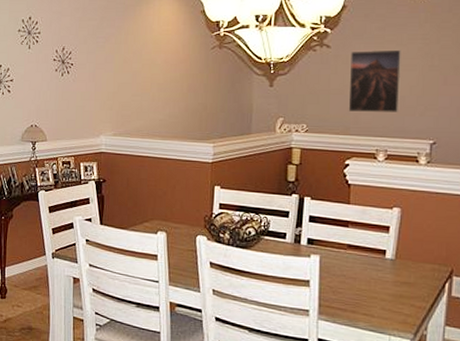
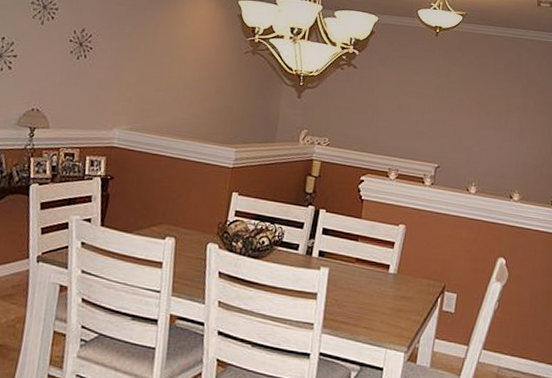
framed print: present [348,49,401,112] -> none [367,74,418,136]

